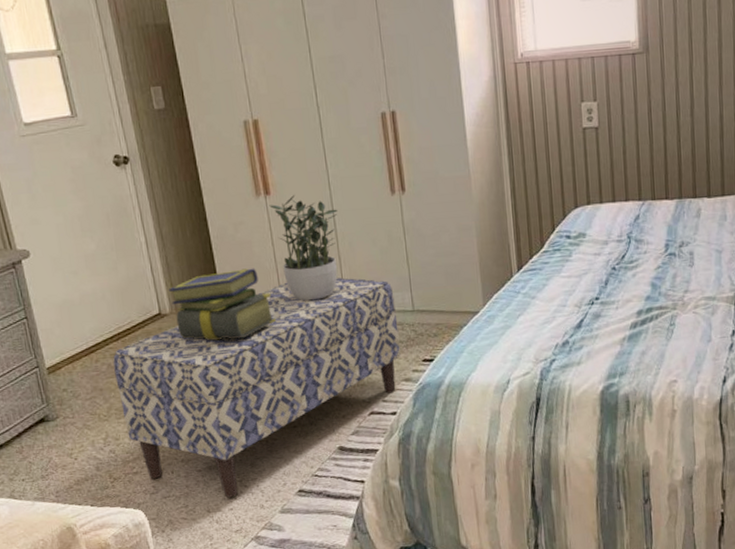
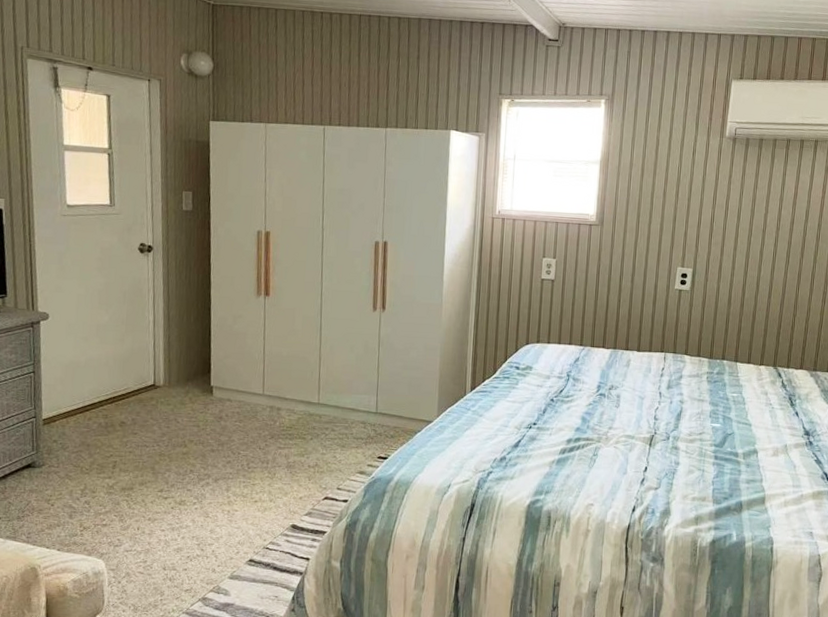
bench: present [113,277,401,498] -> none [103,373,362,559]
stack of books: present [169,268,277,341] -> none [166,356,256,417]
potted plant: present [269,195,338,301] -> none [266,299,325,392]

